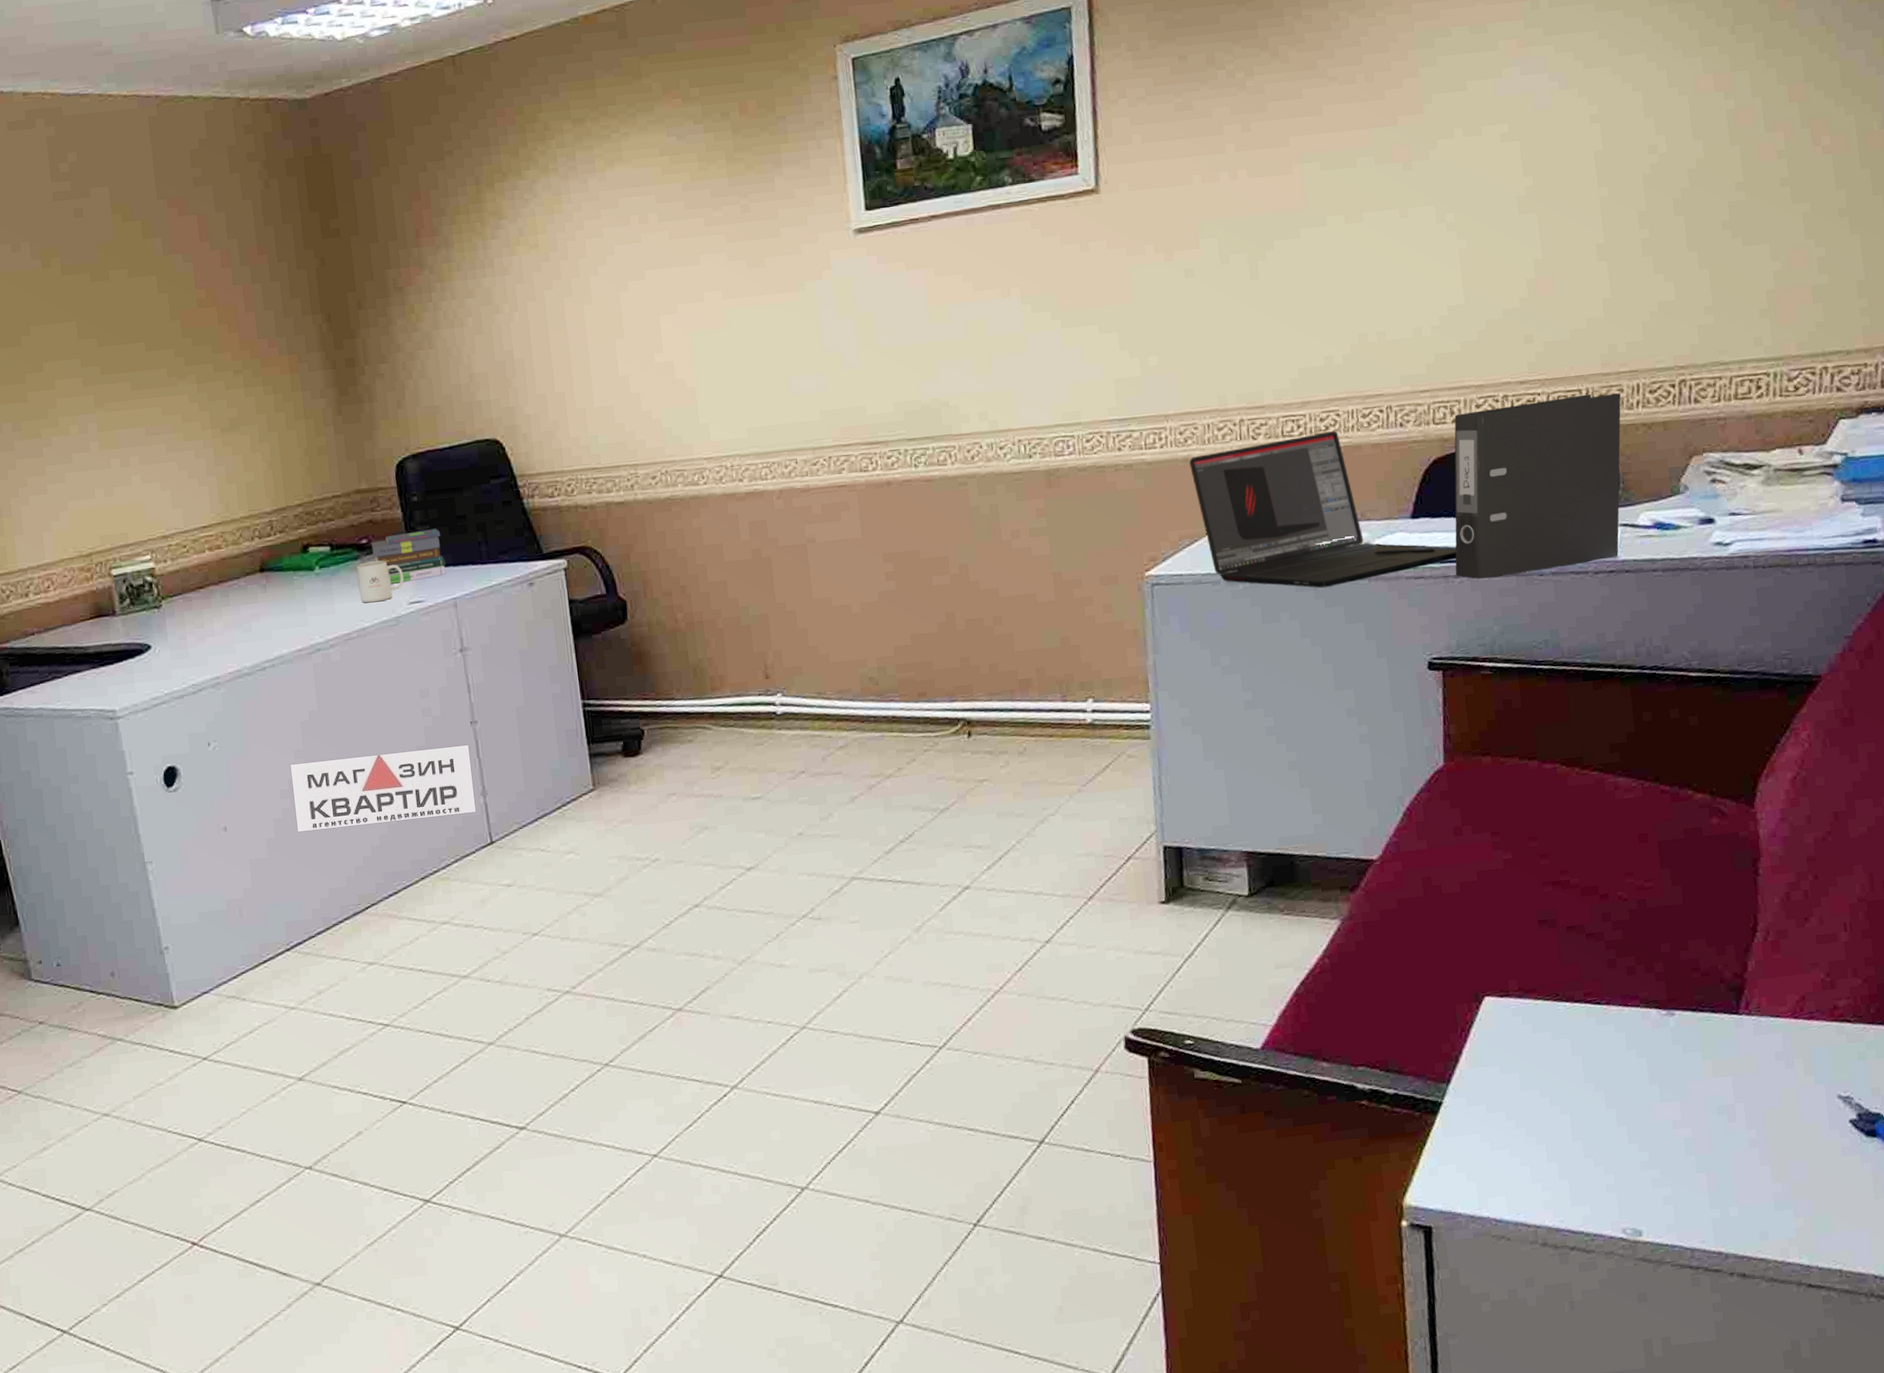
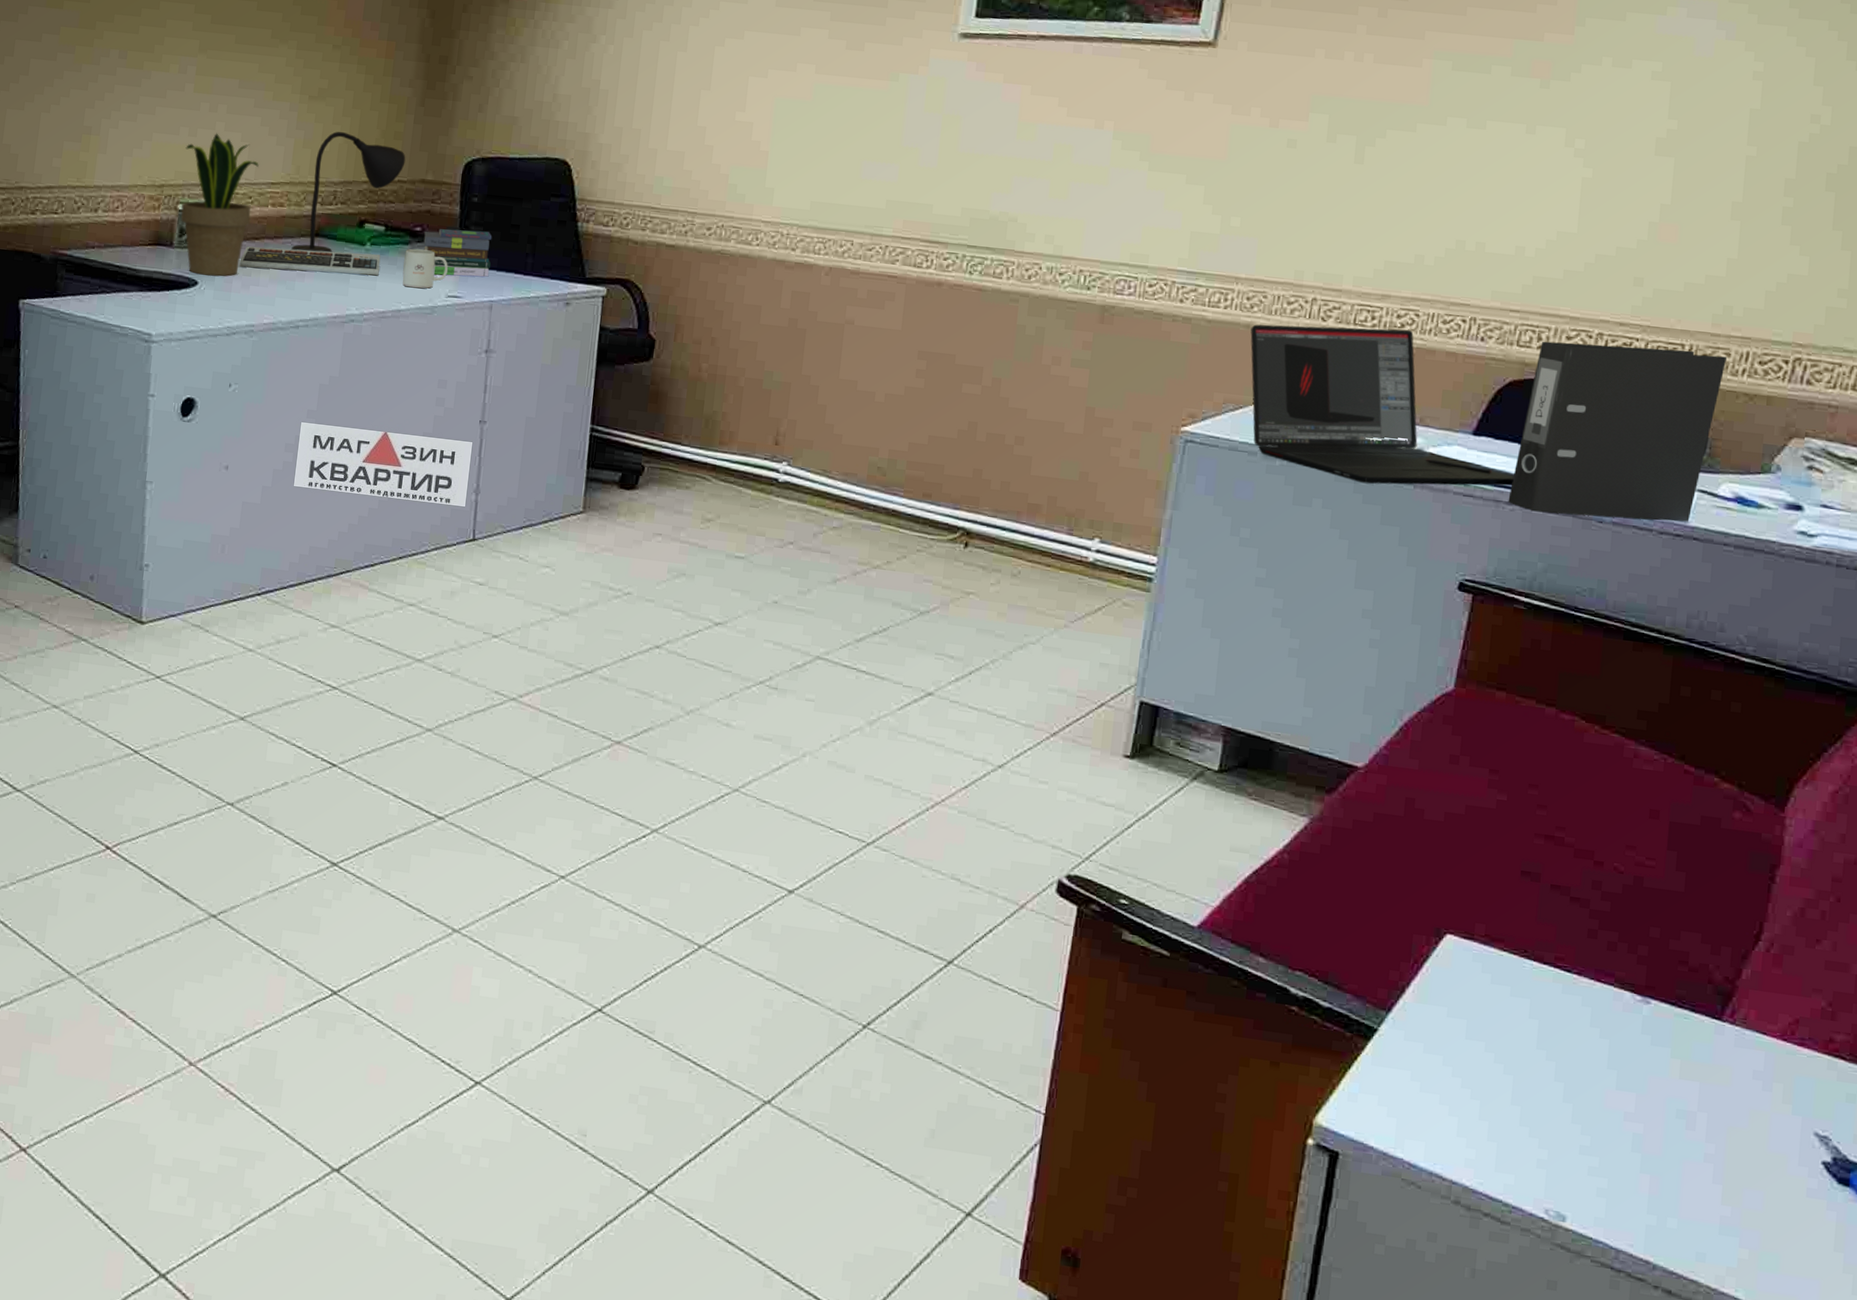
potted plant: none [105,487,192,638] -> present [180,133,259,277]
computer keyboard: none [189,576,335,620] -> present [239,246,381,276]
desk lamp: none [239,458,336,591] -> present [291,131,406,253]

